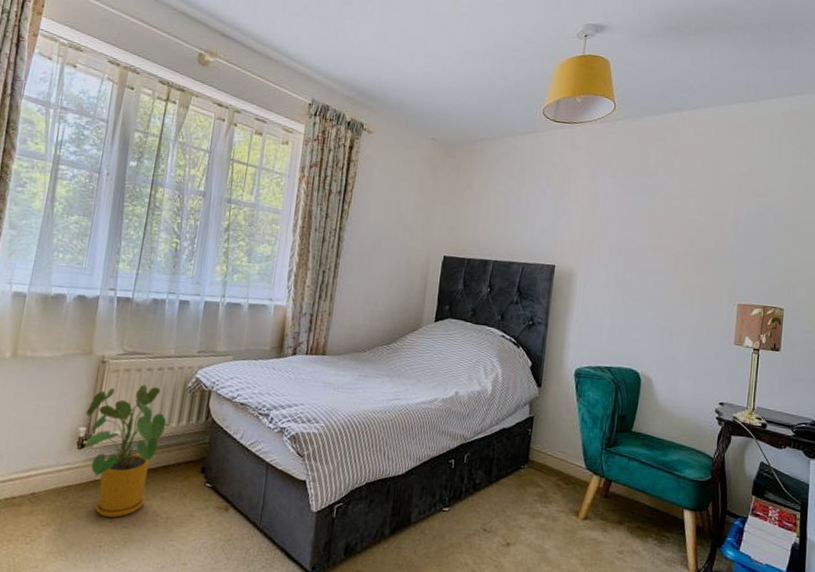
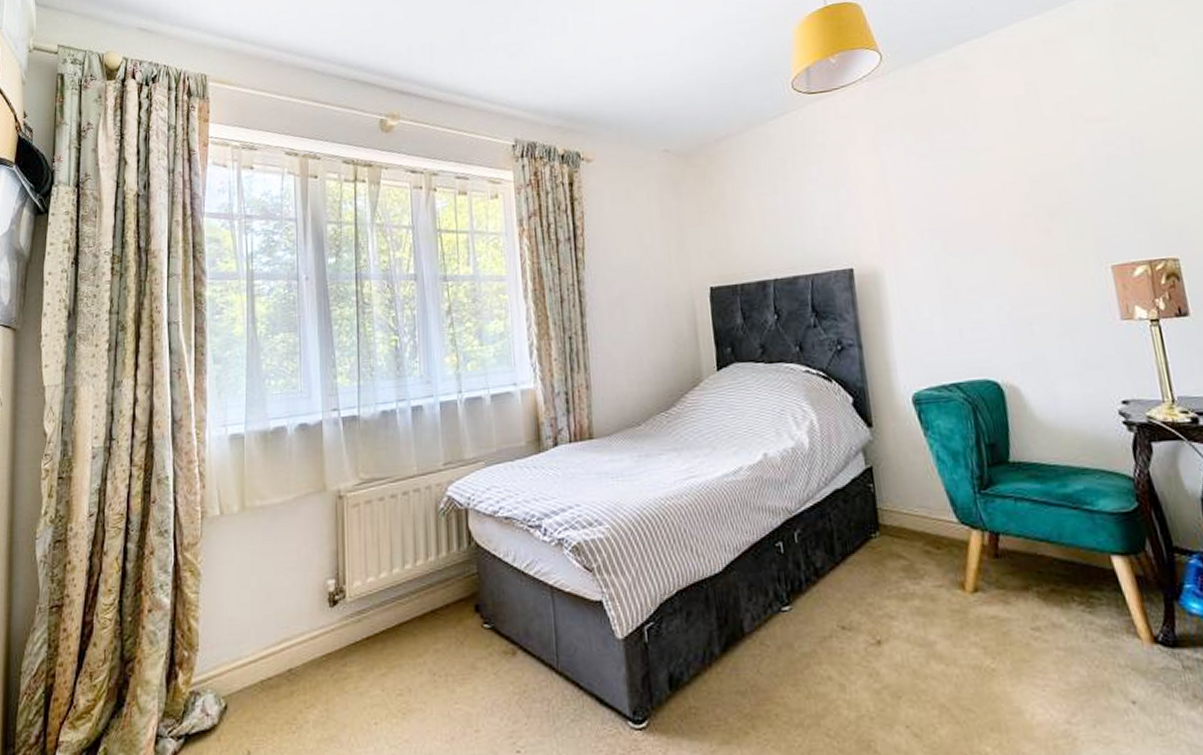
house plant: present [84,384,173,518] -> none [331,515,432,686]

